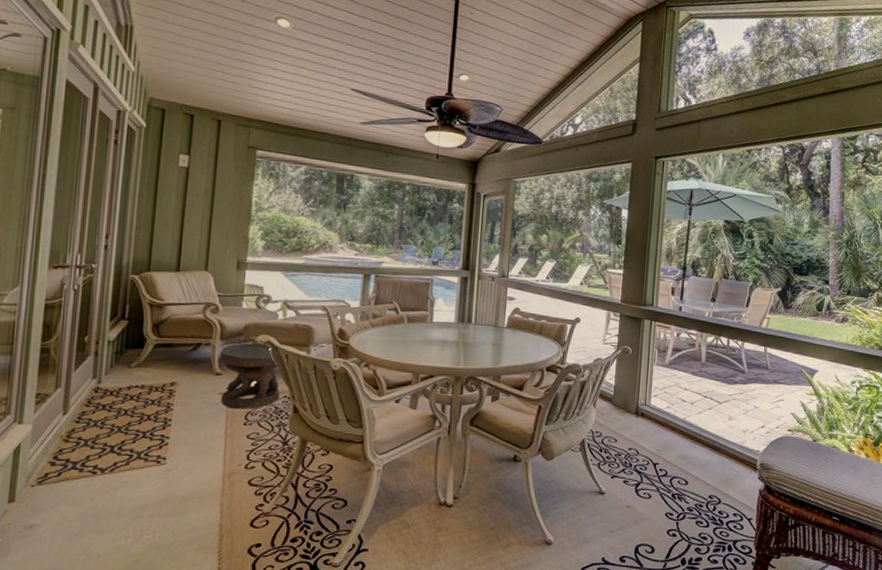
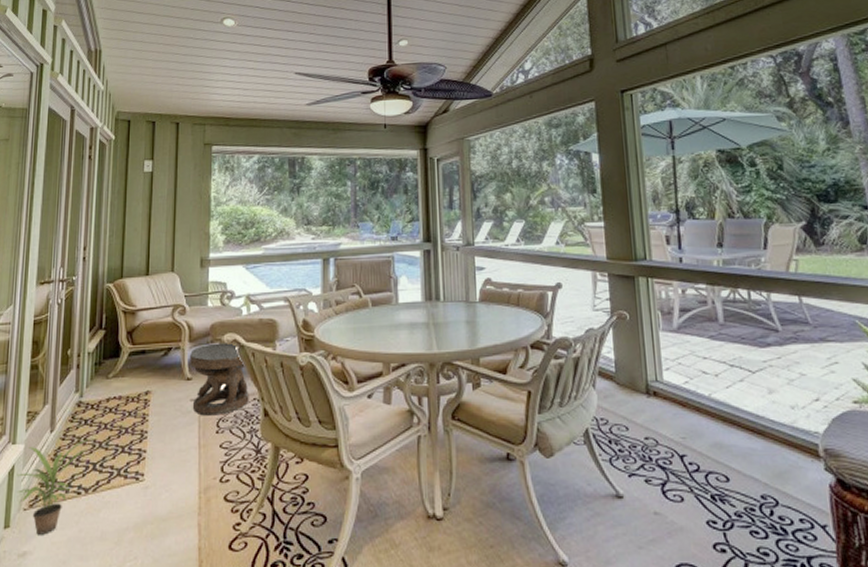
potted plant: none [23,423,107,510] -> present [16,439,89,535]

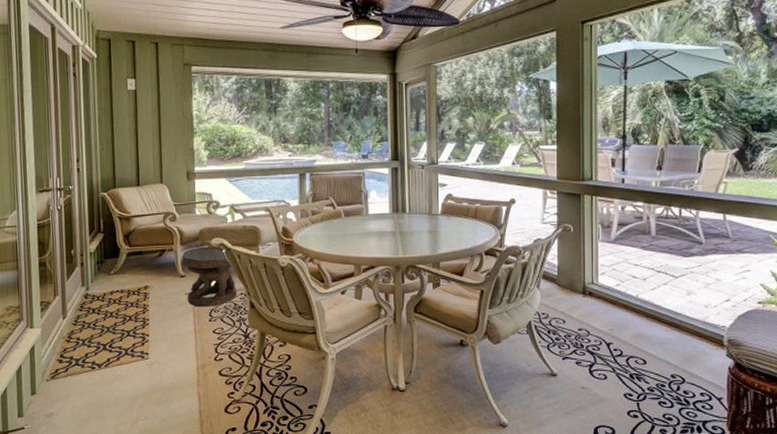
potted plant: present [16,439,89,535] -> none [37,325,98,400]

